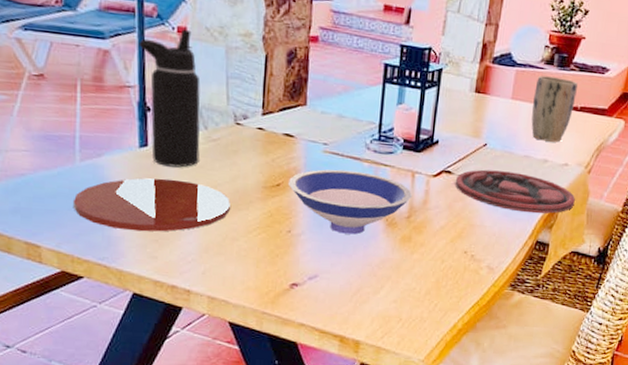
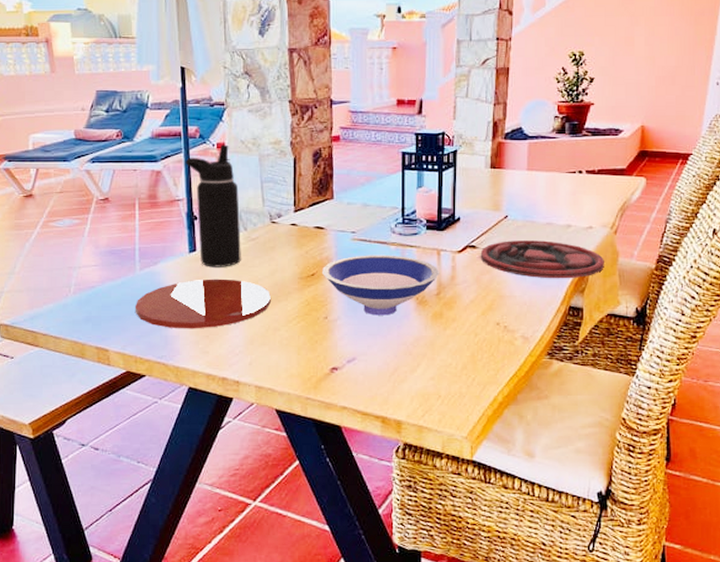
plant pot: present [531,75,578,143] -> none [549,145,592,207]

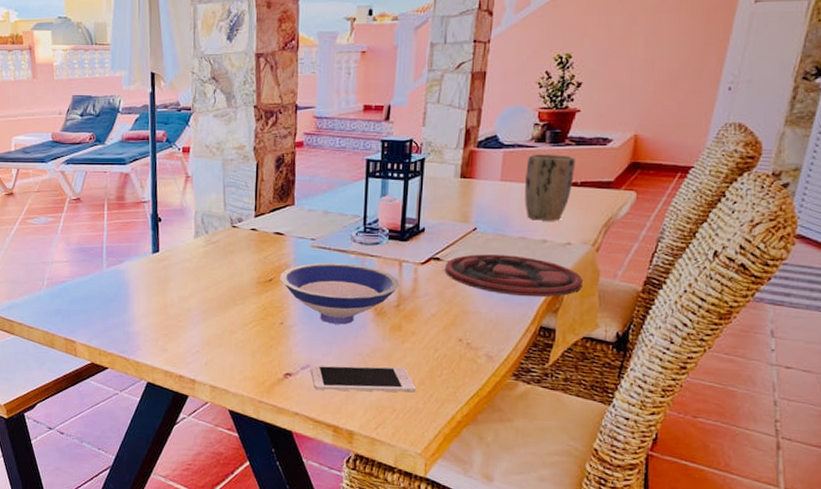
plate: present [134,279,271,329] -> none [100,279,228,327]
water bottle: present [185,144,241,267] -> none [152,149,202,269]
cell phone: none [356,354,458,382] -> present [310,365,415,393]
plant pot: none [549,145,592,207] -> present [524,154,575,221]

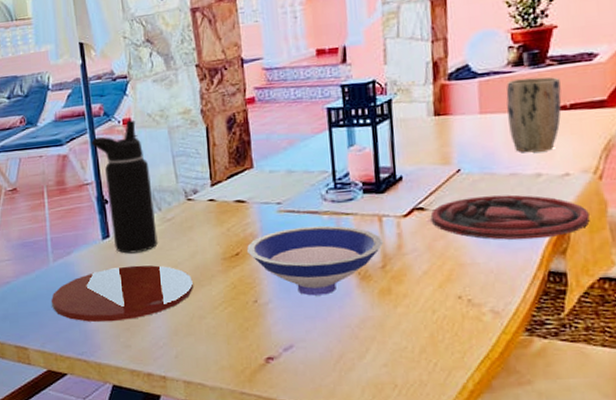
plate: none [100,279,228,327] -> present [51,265,193,322]
water bottle: none [152,149,202,269] -> present [91,120,158,254]
cell phone: present [310,365,415,393] -> none [294,336,416,372]

